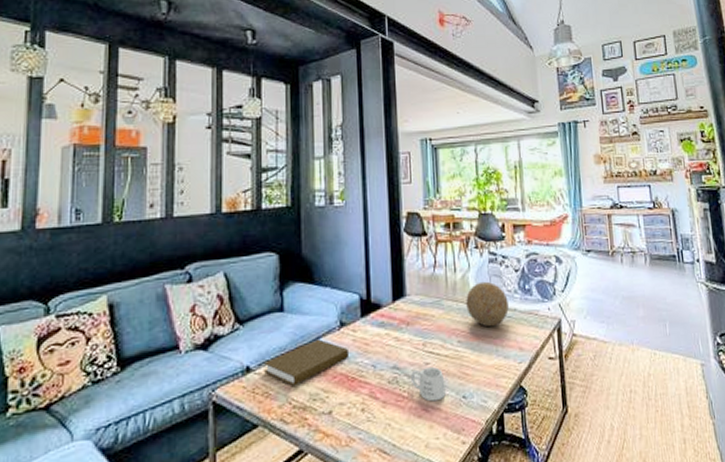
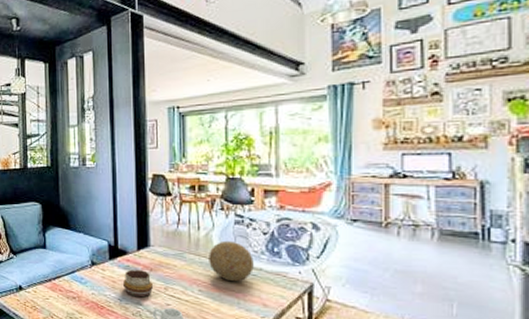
book: present [264,339,350,386] -> none [32,272,99,305]
decorative bowl: none [376,325,411,360] -> present [122,270,154,298]

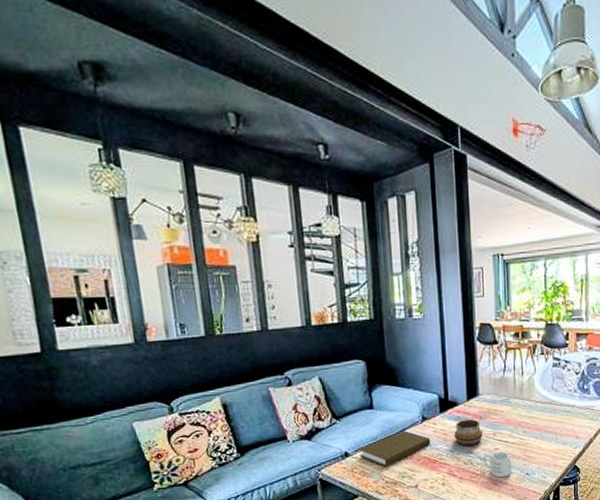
book: none [32,272,99,305] -> present [360,430,431,467]
decorative ball: present [209,240,254,282] -> none [531,382,568,420]

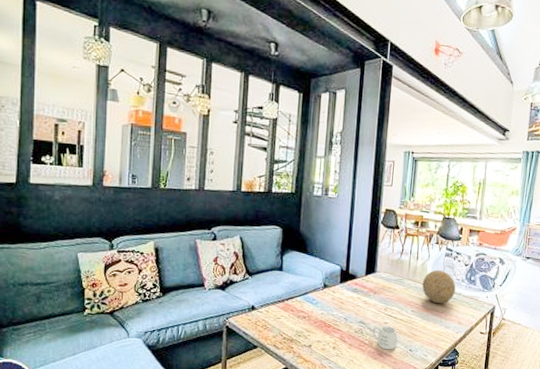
book: present [360,430,431,467] -> none [265,294,329,324]
decorative bowl: present [453,419,484,447] -> none [349,292,376,317]
decorative ball: none [531,382,568,420] -> present [422,269,456,304]

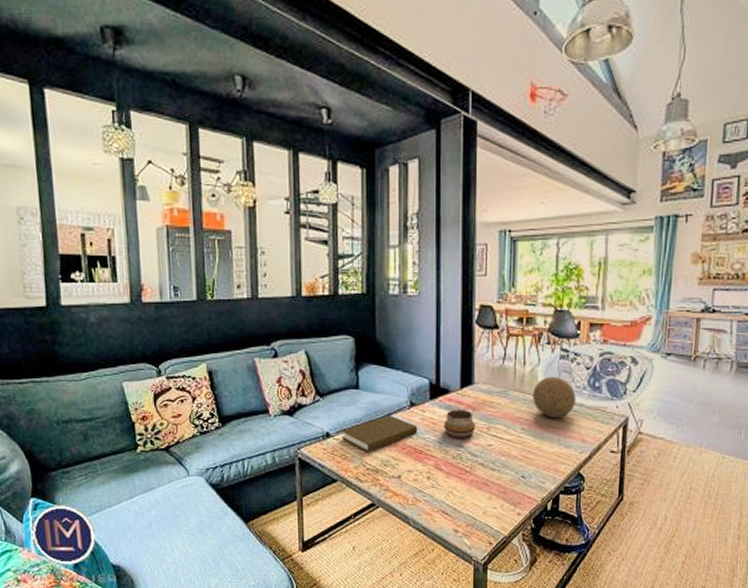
book: none [265,294,329,324] -> present [342,415,418,452]
decorative bowl: none [349,292,376,317] -> present [443,410,476,439]
mug: present [372,326,398,350] -> none [474,449,506,478]

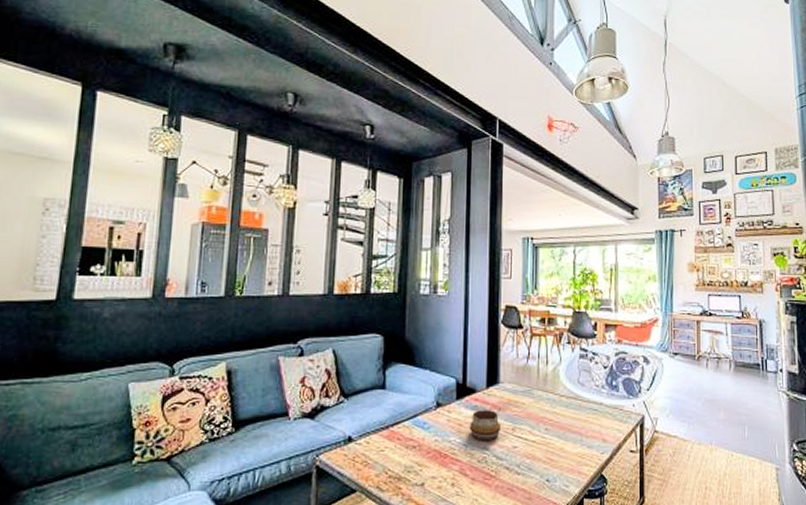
book: present [342,415,418,452] -> none [365,416,444,458]
decorative ball: present [533,376,576,419] -> none [555,375,595,418]

